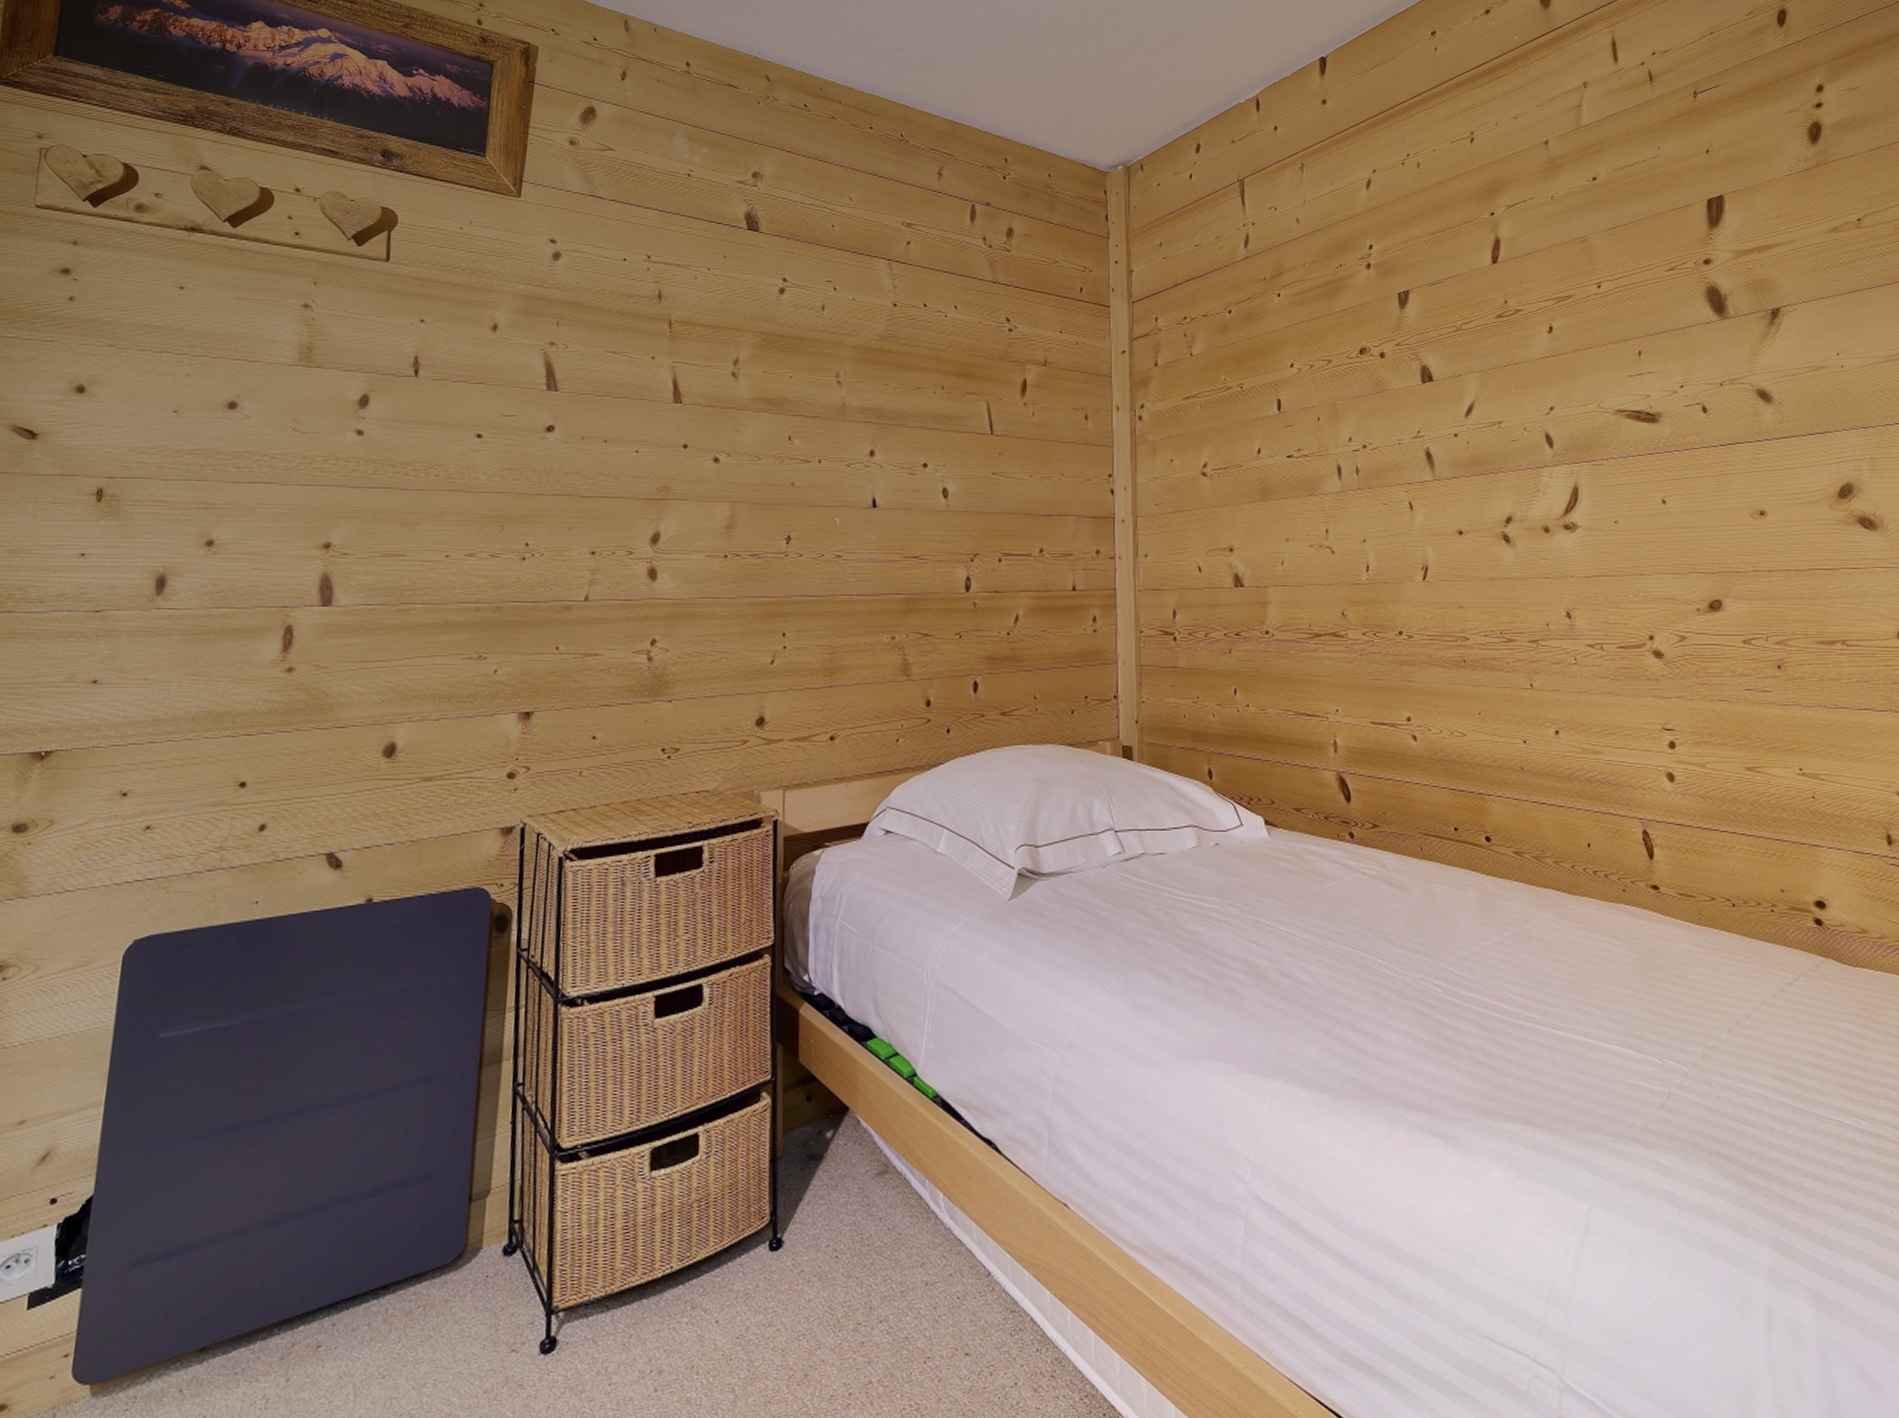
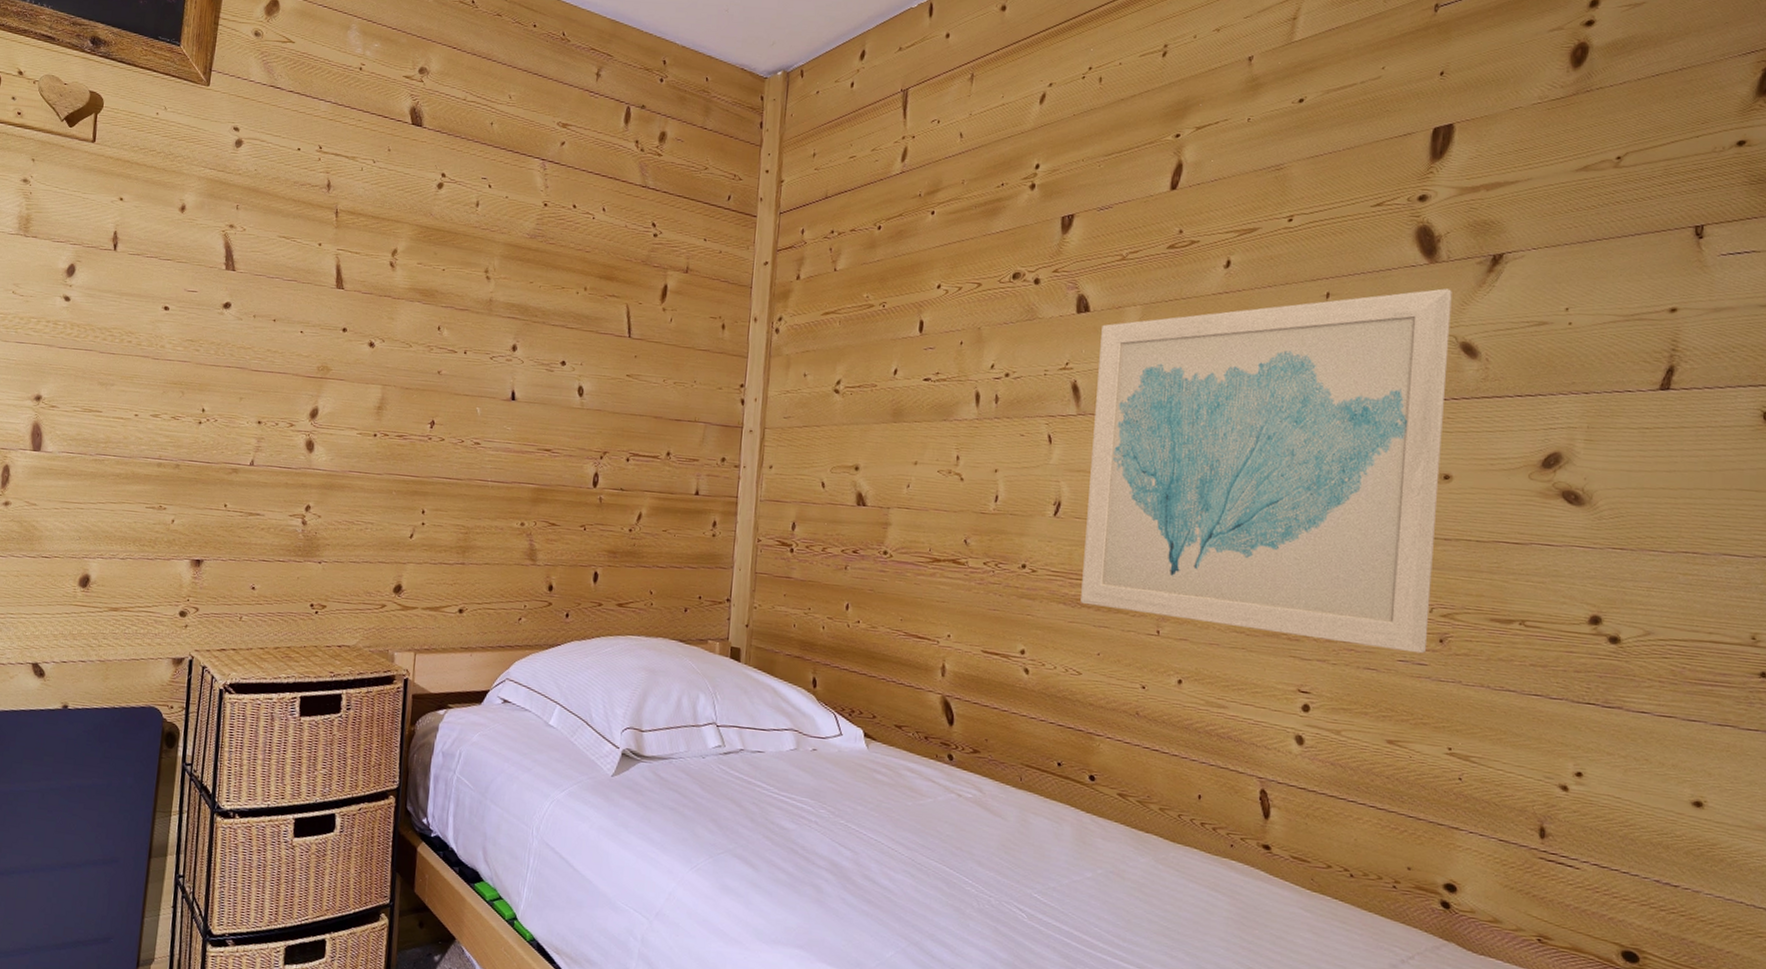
wall art: none [1446,341,1767,681] -> present [1080,288,1452,654]

